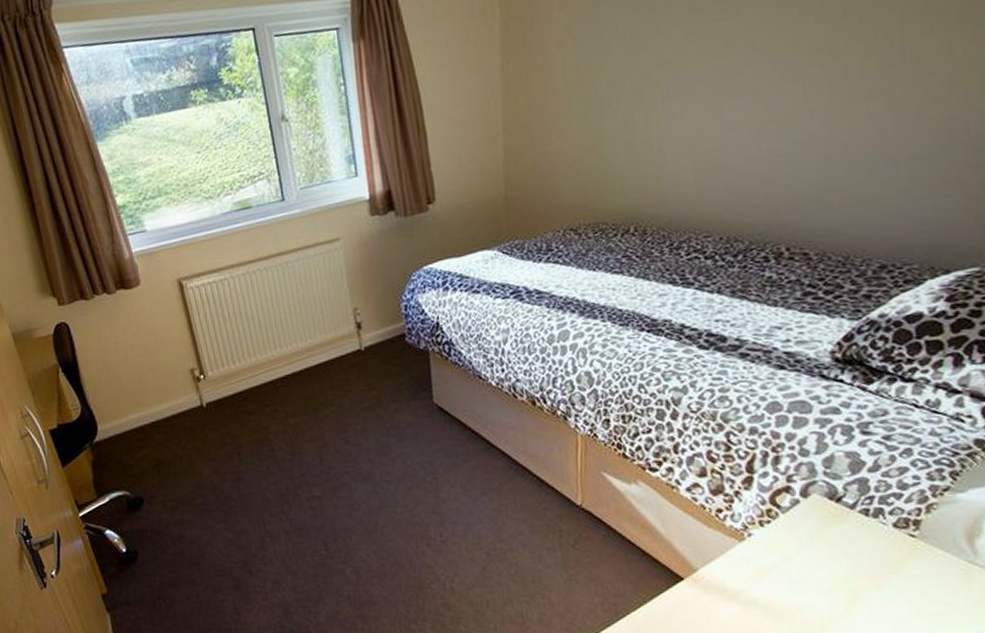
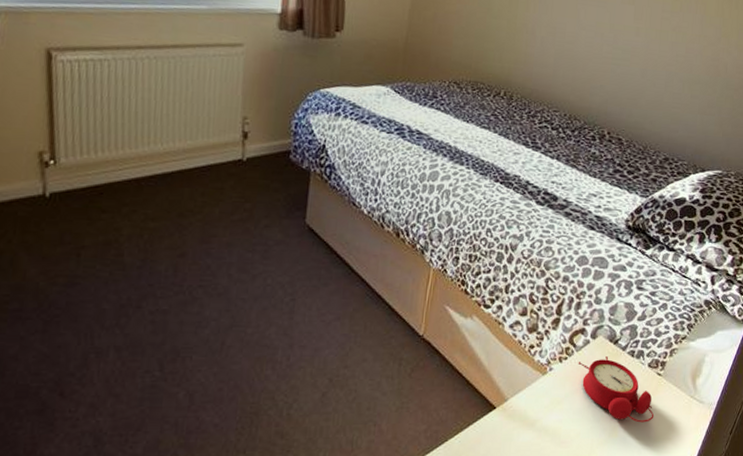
alarm clock: none [786,517,912,594] -> present [578,357,655,423]

